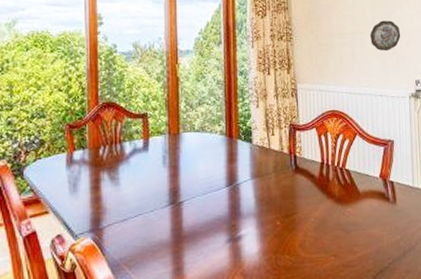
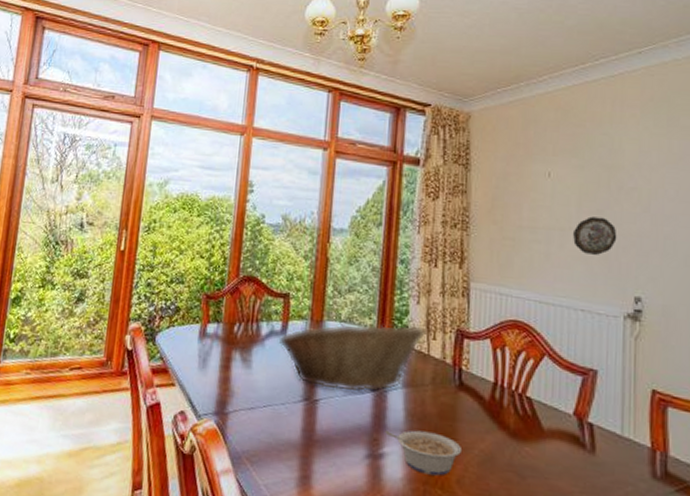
fruit basket: none [141,126,266,191] -> present [278,322,426,393]
legume: none [241,211,302,246] -> present [385,430,463,476]

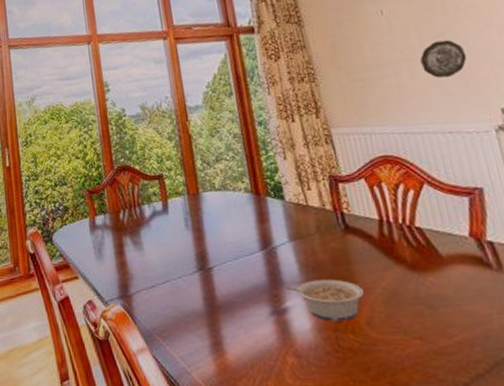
fruit basket: present [278,322,426,393] -> none [162,180,300,256]

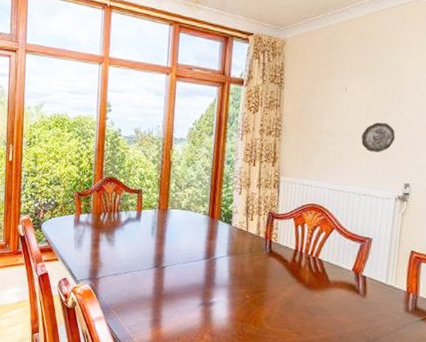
legume: present [283,279,365,321] -> none [214,285,270,316]

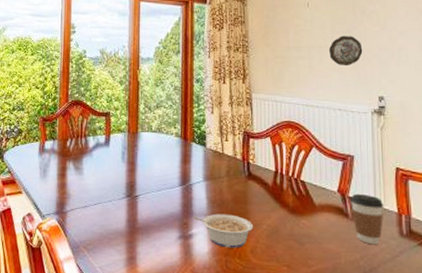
legume: none [214,285,270,316] -> present [193,213,254,248]
coffee cup: none [363,273,395,318] -> present [351,194,384,244]

